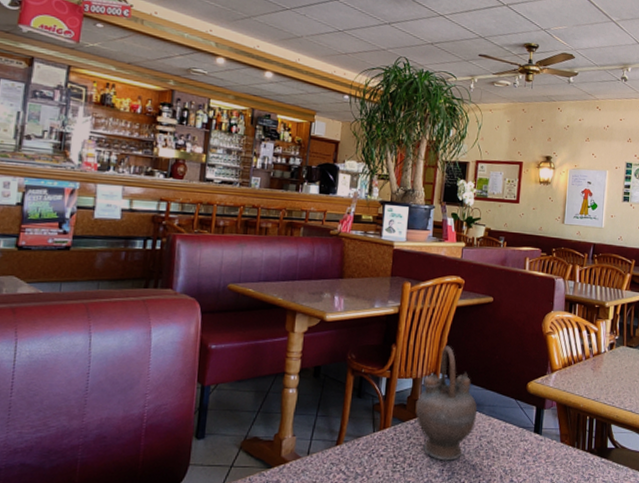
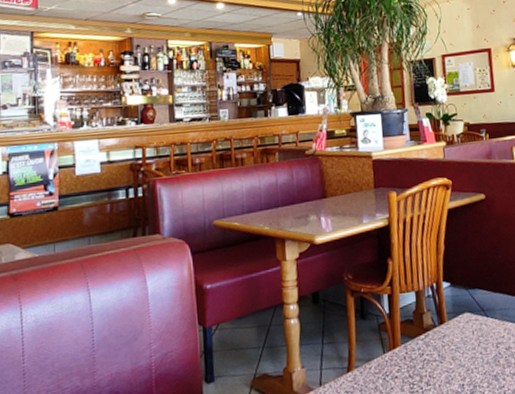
teapot: present [416,346,478,461] -> none [423,252,490,375]

